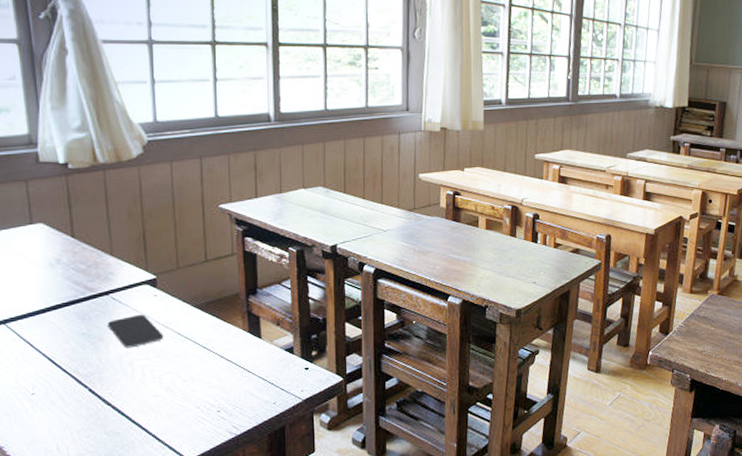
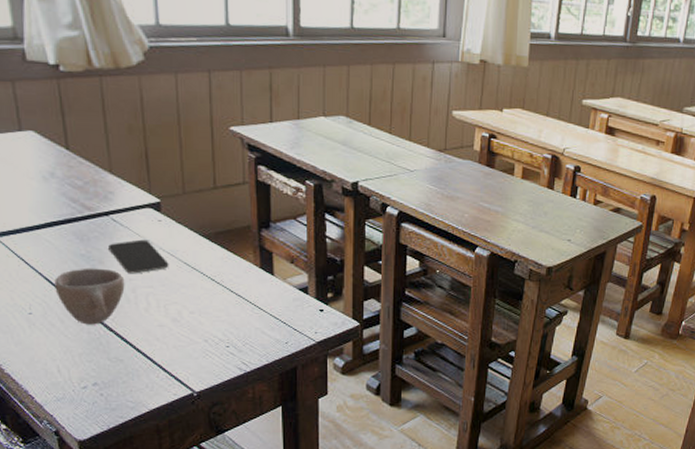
cup: none [57,345,122,401] -> present [54,268,125,325]

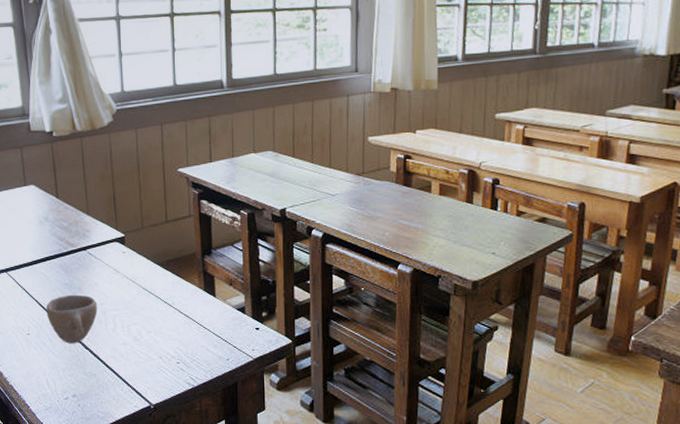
smartphone: present [108,239,169,274] -> none [86,269,131,299]

